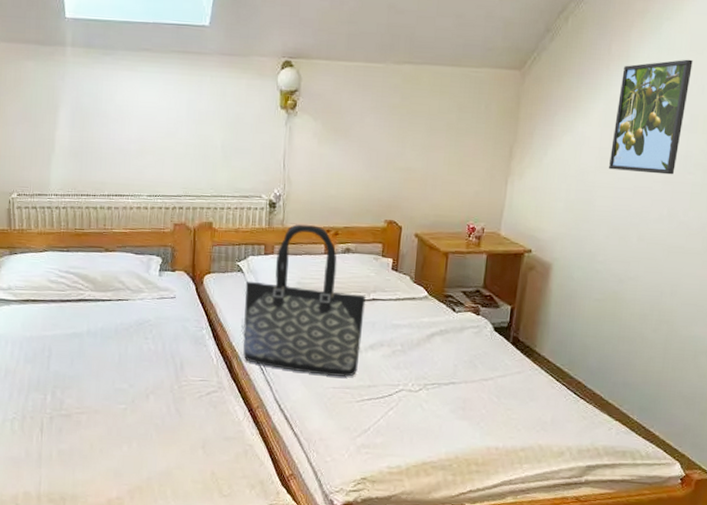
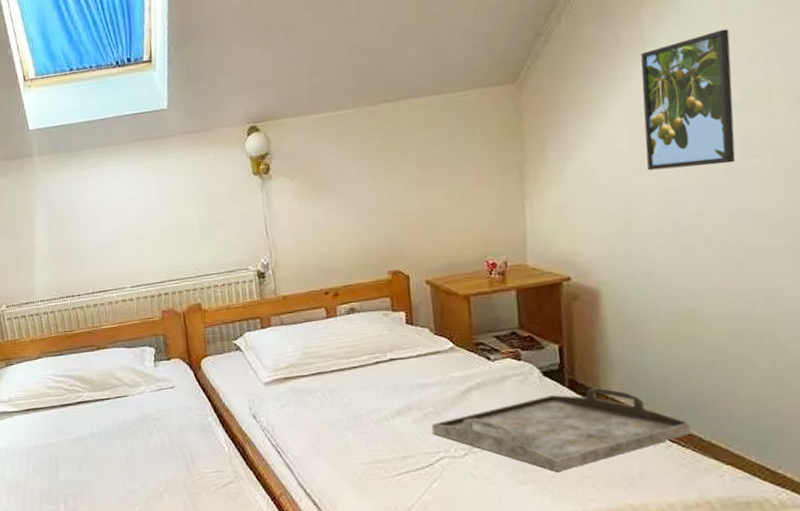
tote bag: present [243,224,366,377] -> none [246,289,387,451]
serving tray: none [396,346,598,412] -> present [432,387,692,471]

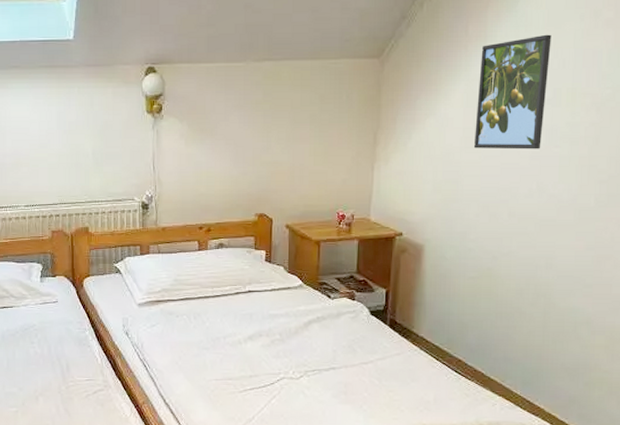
serving tray: present [432,387,692,471] -> none [276,327,478,394]

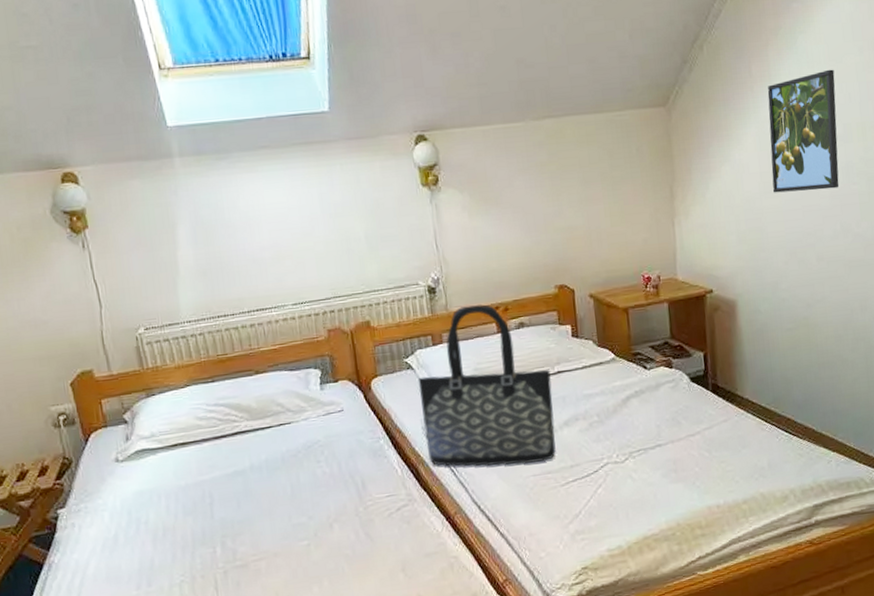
tote bag: none [124,224,242,368] -> present [418,304,556,467]

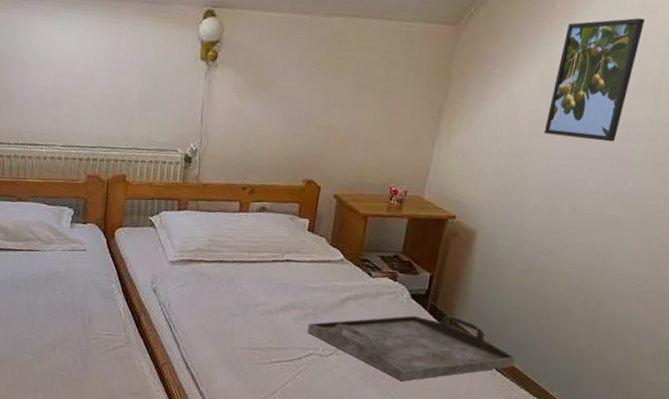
tote bag: present [418,304,556,467] -> none [152,180,279,338]
serving tray: none [596,389,808,469] -> present [307,315,517,381]

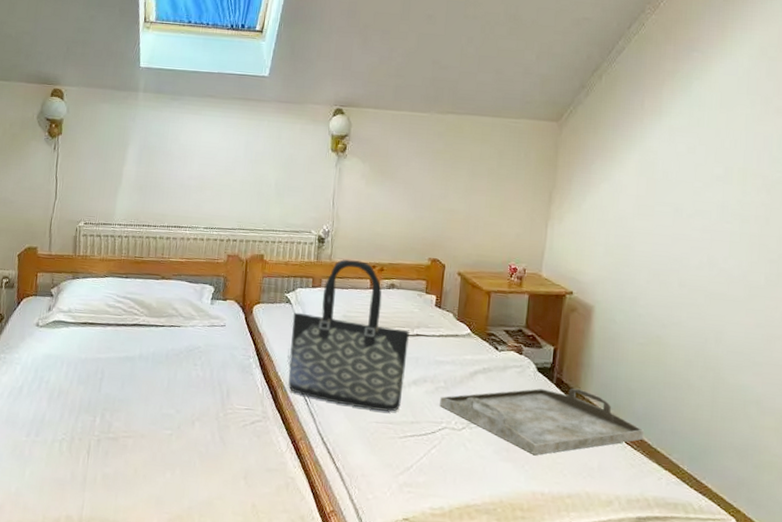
tote bag: none [152,180,279,338] -> present [288,259,410,412]
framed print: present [544,18,645,142] -> none [647,115,724,224]

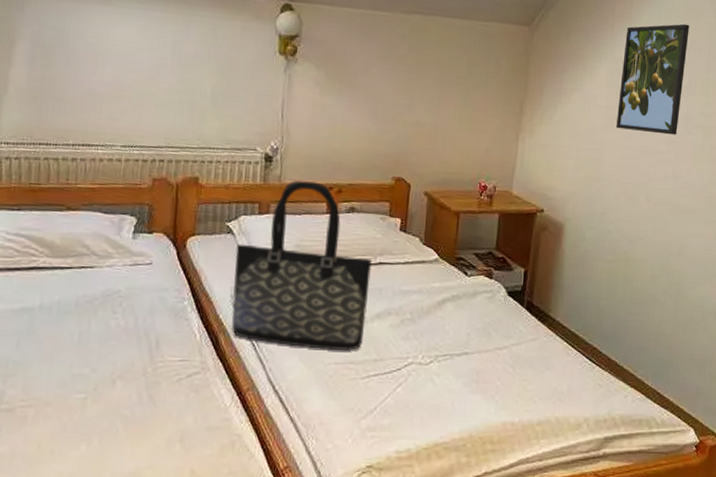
serving tray: present [440,388,645,455] -> none [405,310,612,384]
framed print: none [647,115,724,224] -> present [616,24,690,135]

